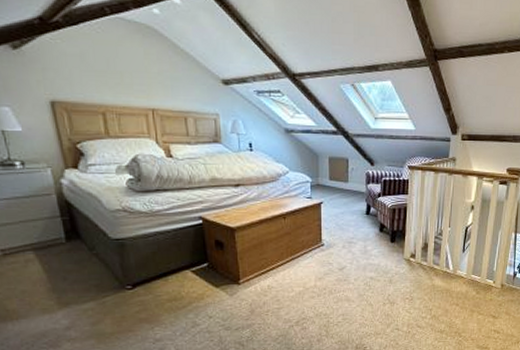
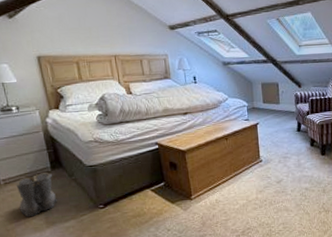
boots: none [18,244,73,296] -> present [16,172,57,218]

